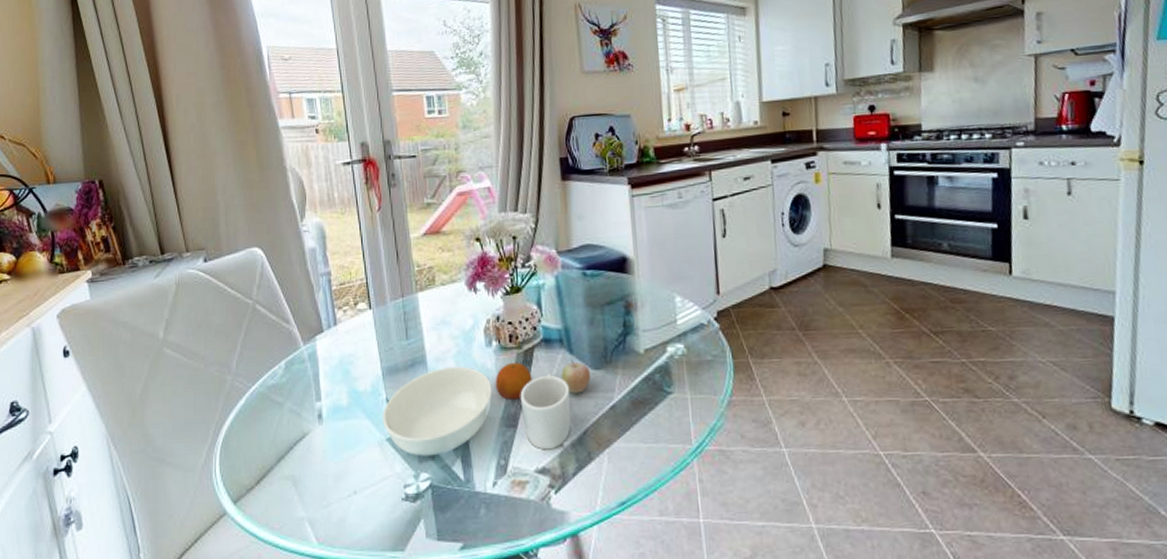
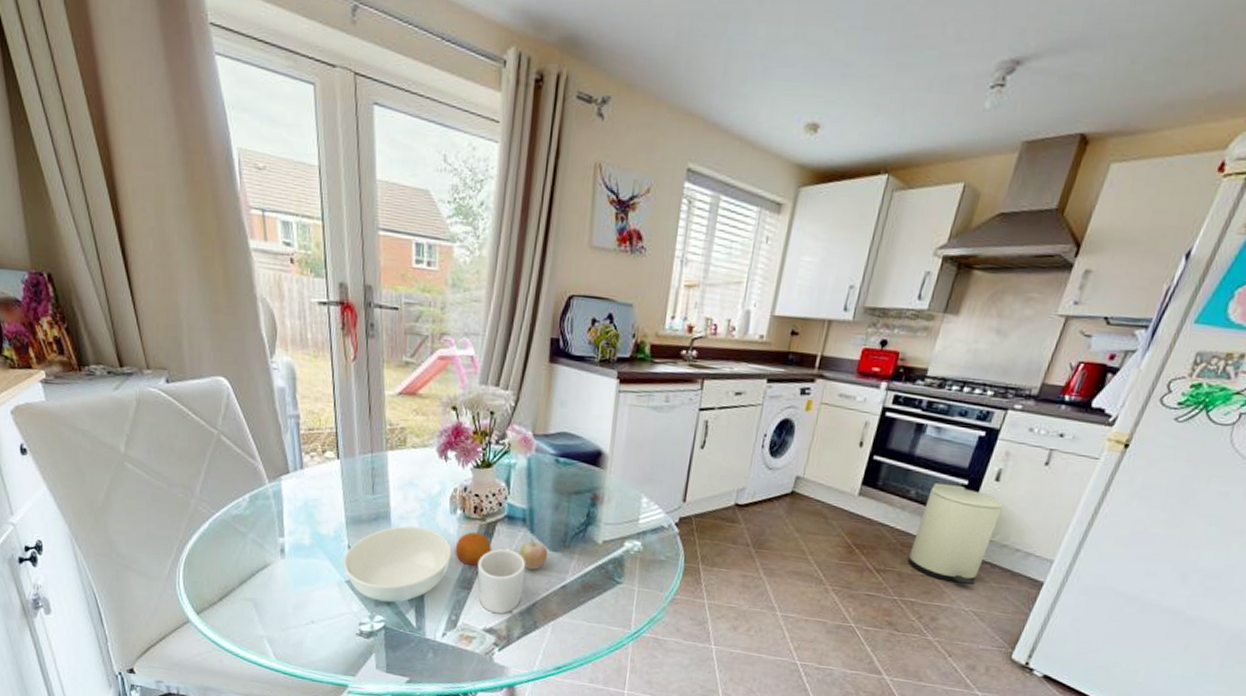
pedal bin: none [962,229,1043,333] -> present [908,482,1004,585]

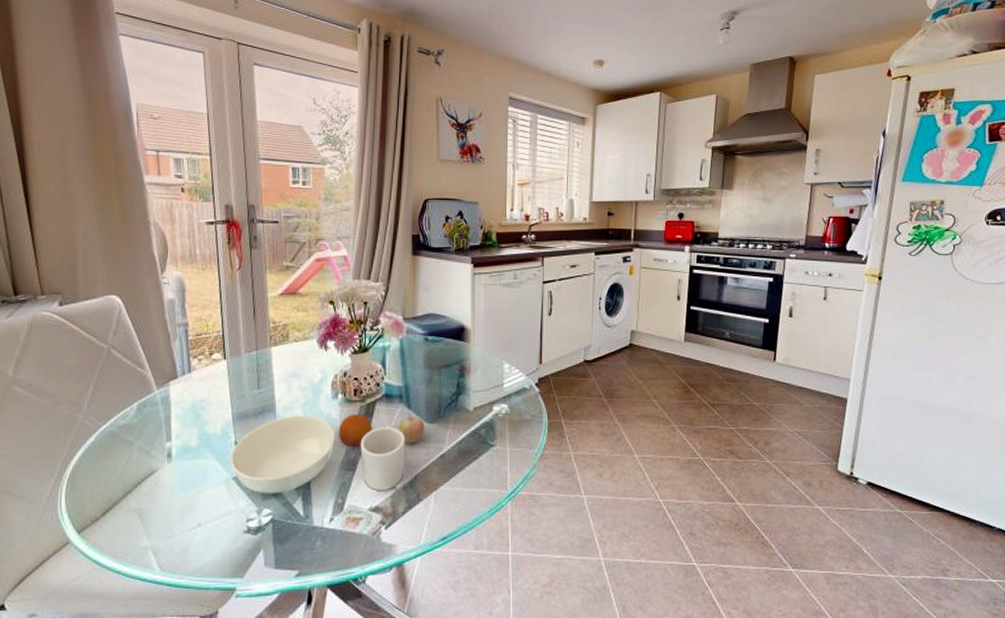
pedal bin: present [908,482,1004,585] -> none [735,323,801,408]

